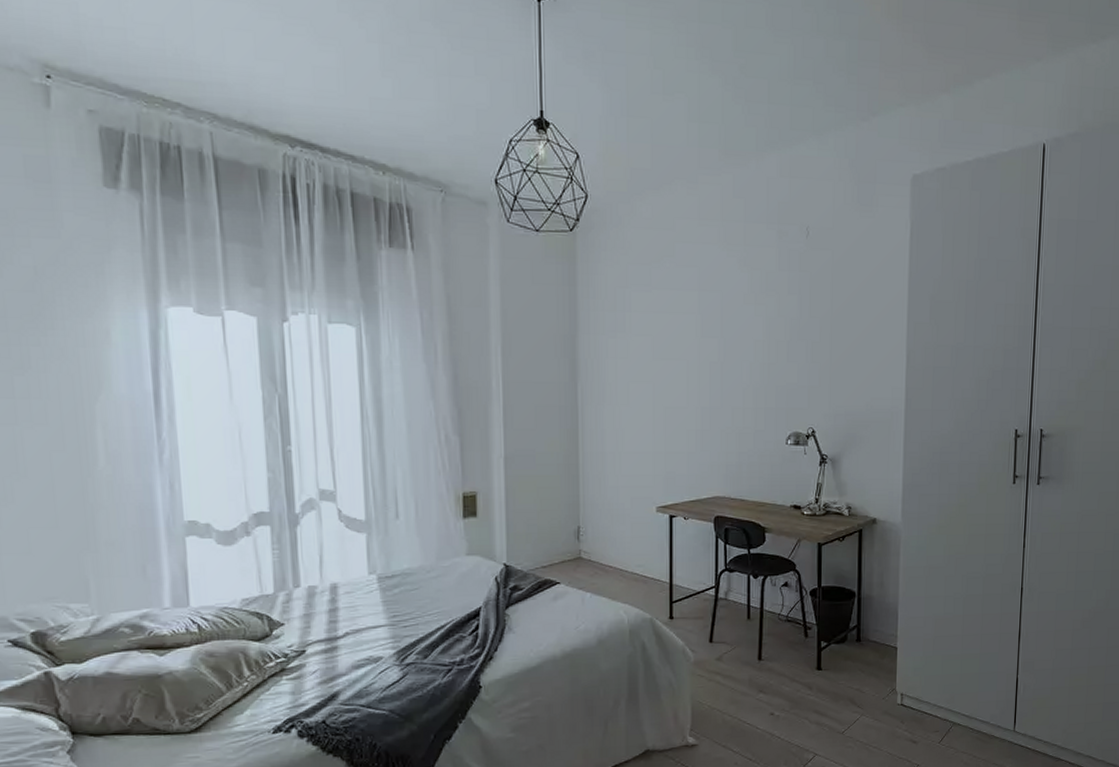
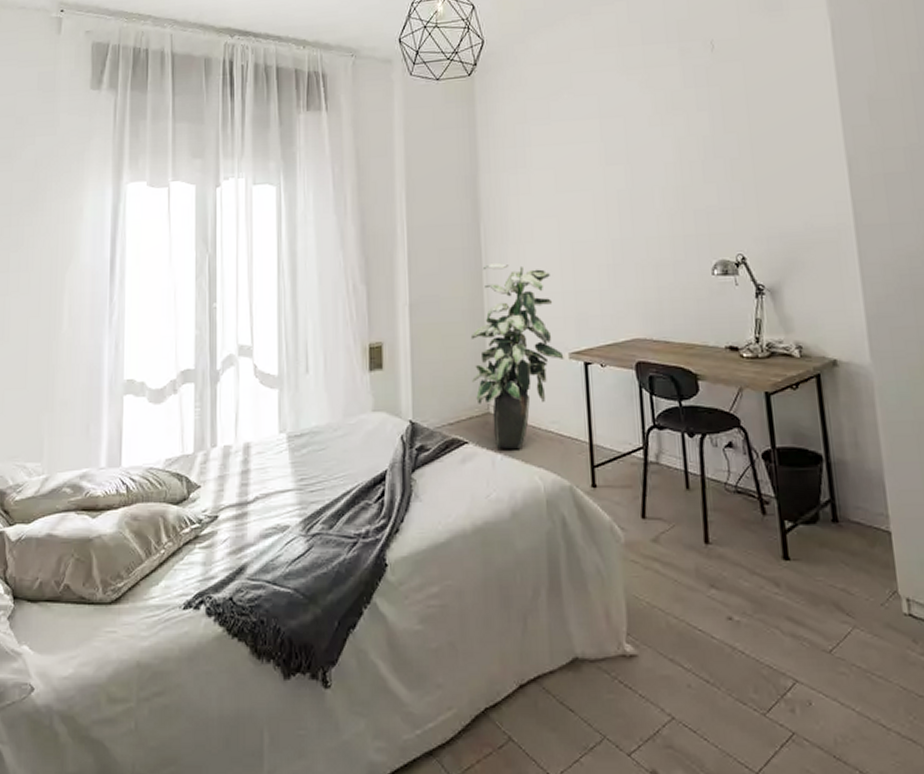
indoor plant: none [565,422,652,589] -> present [470,262,564,450]

